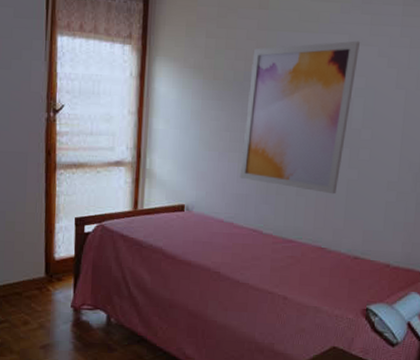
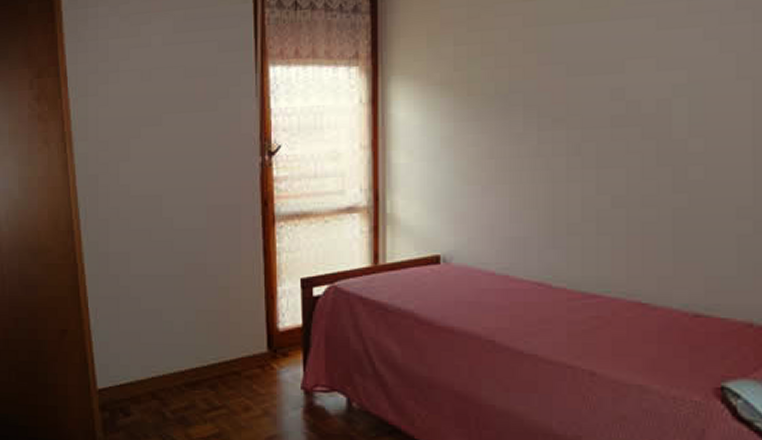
wall art: present [239,40,361,195] -> none [513,23,675,230]

